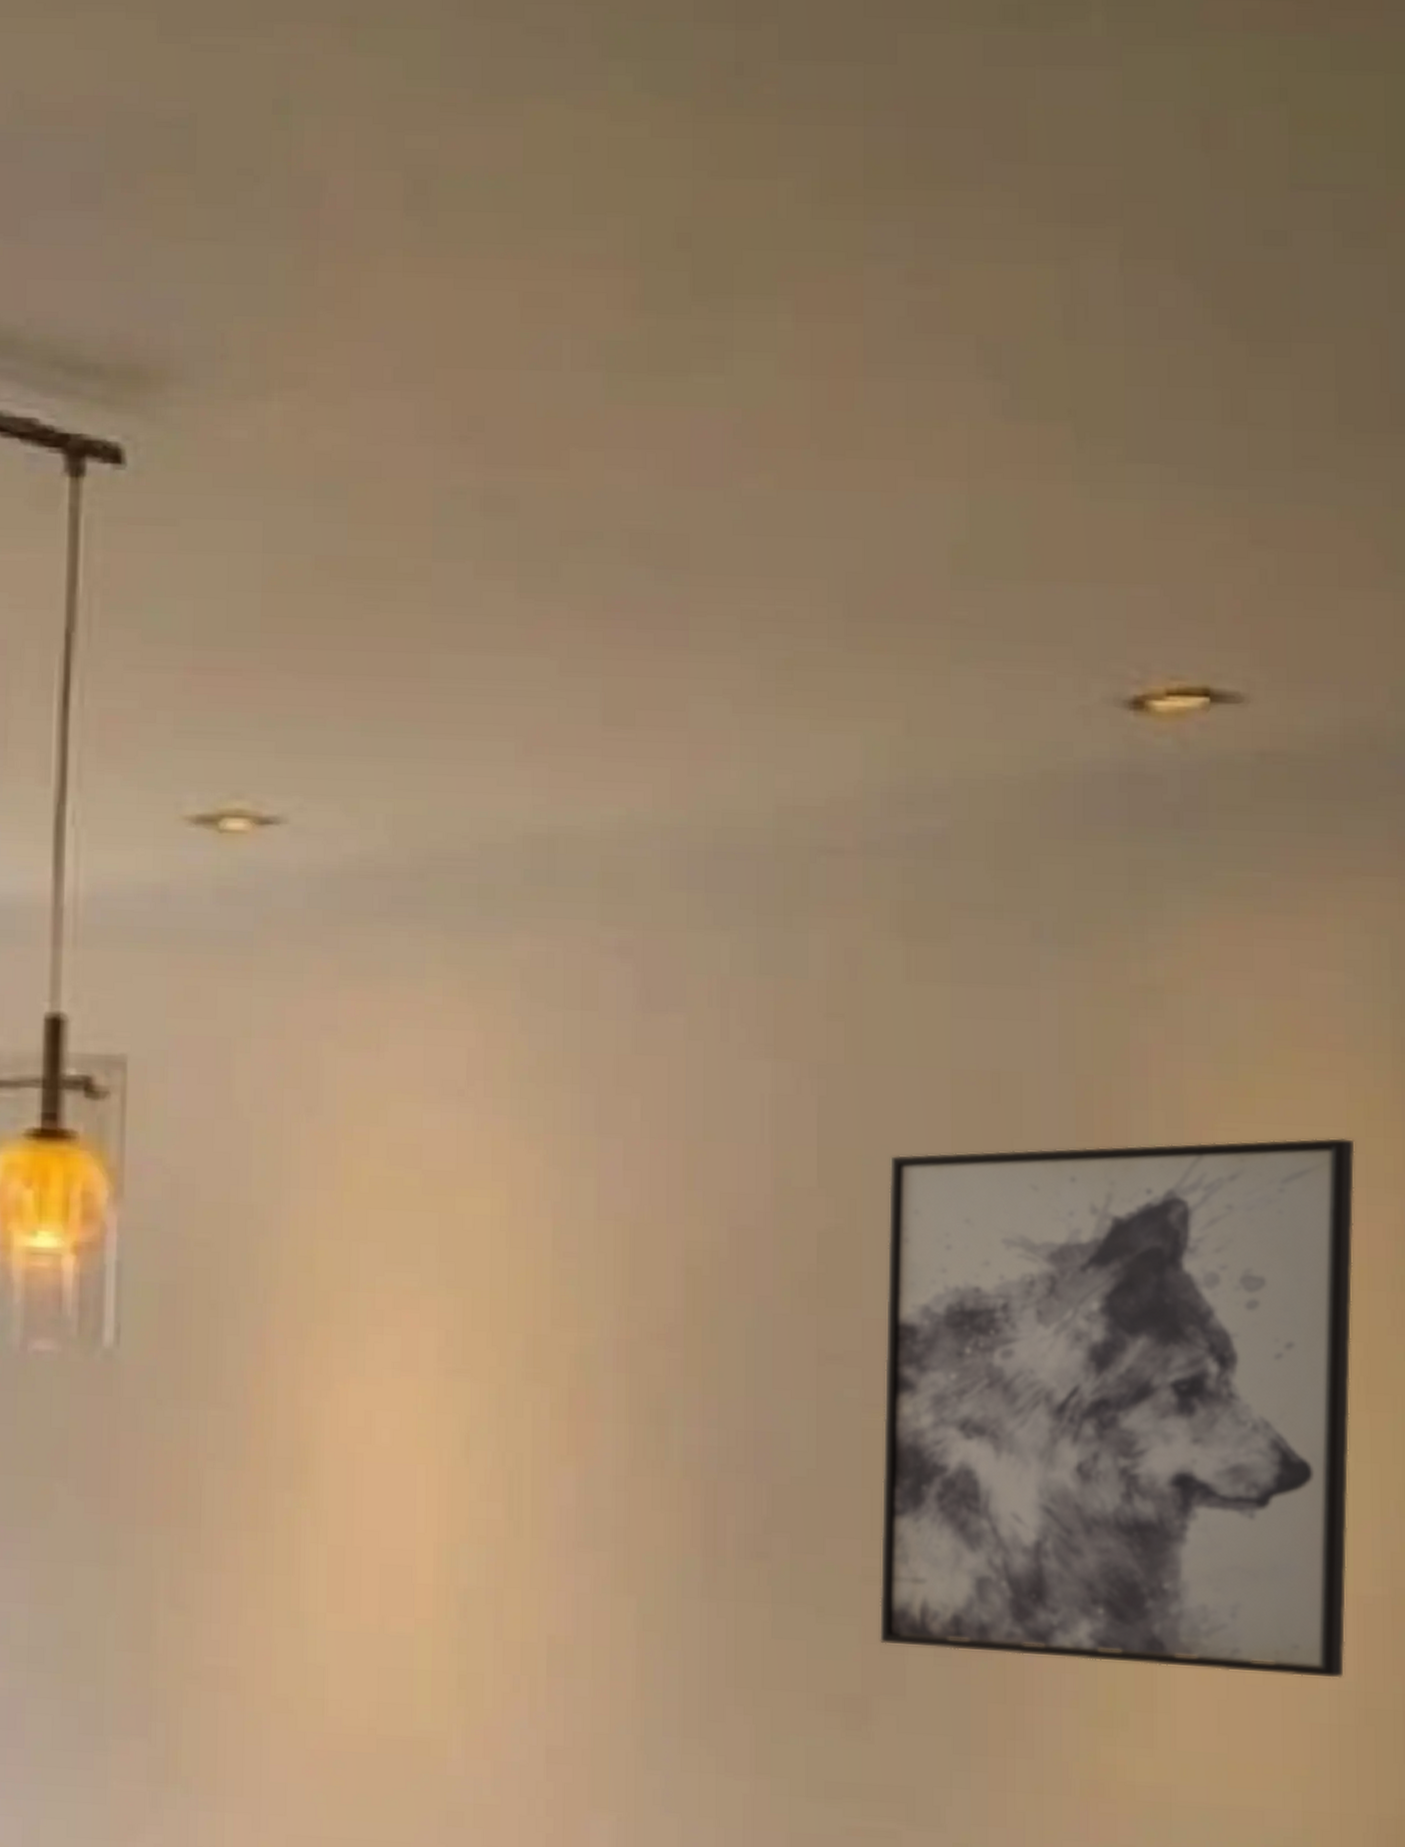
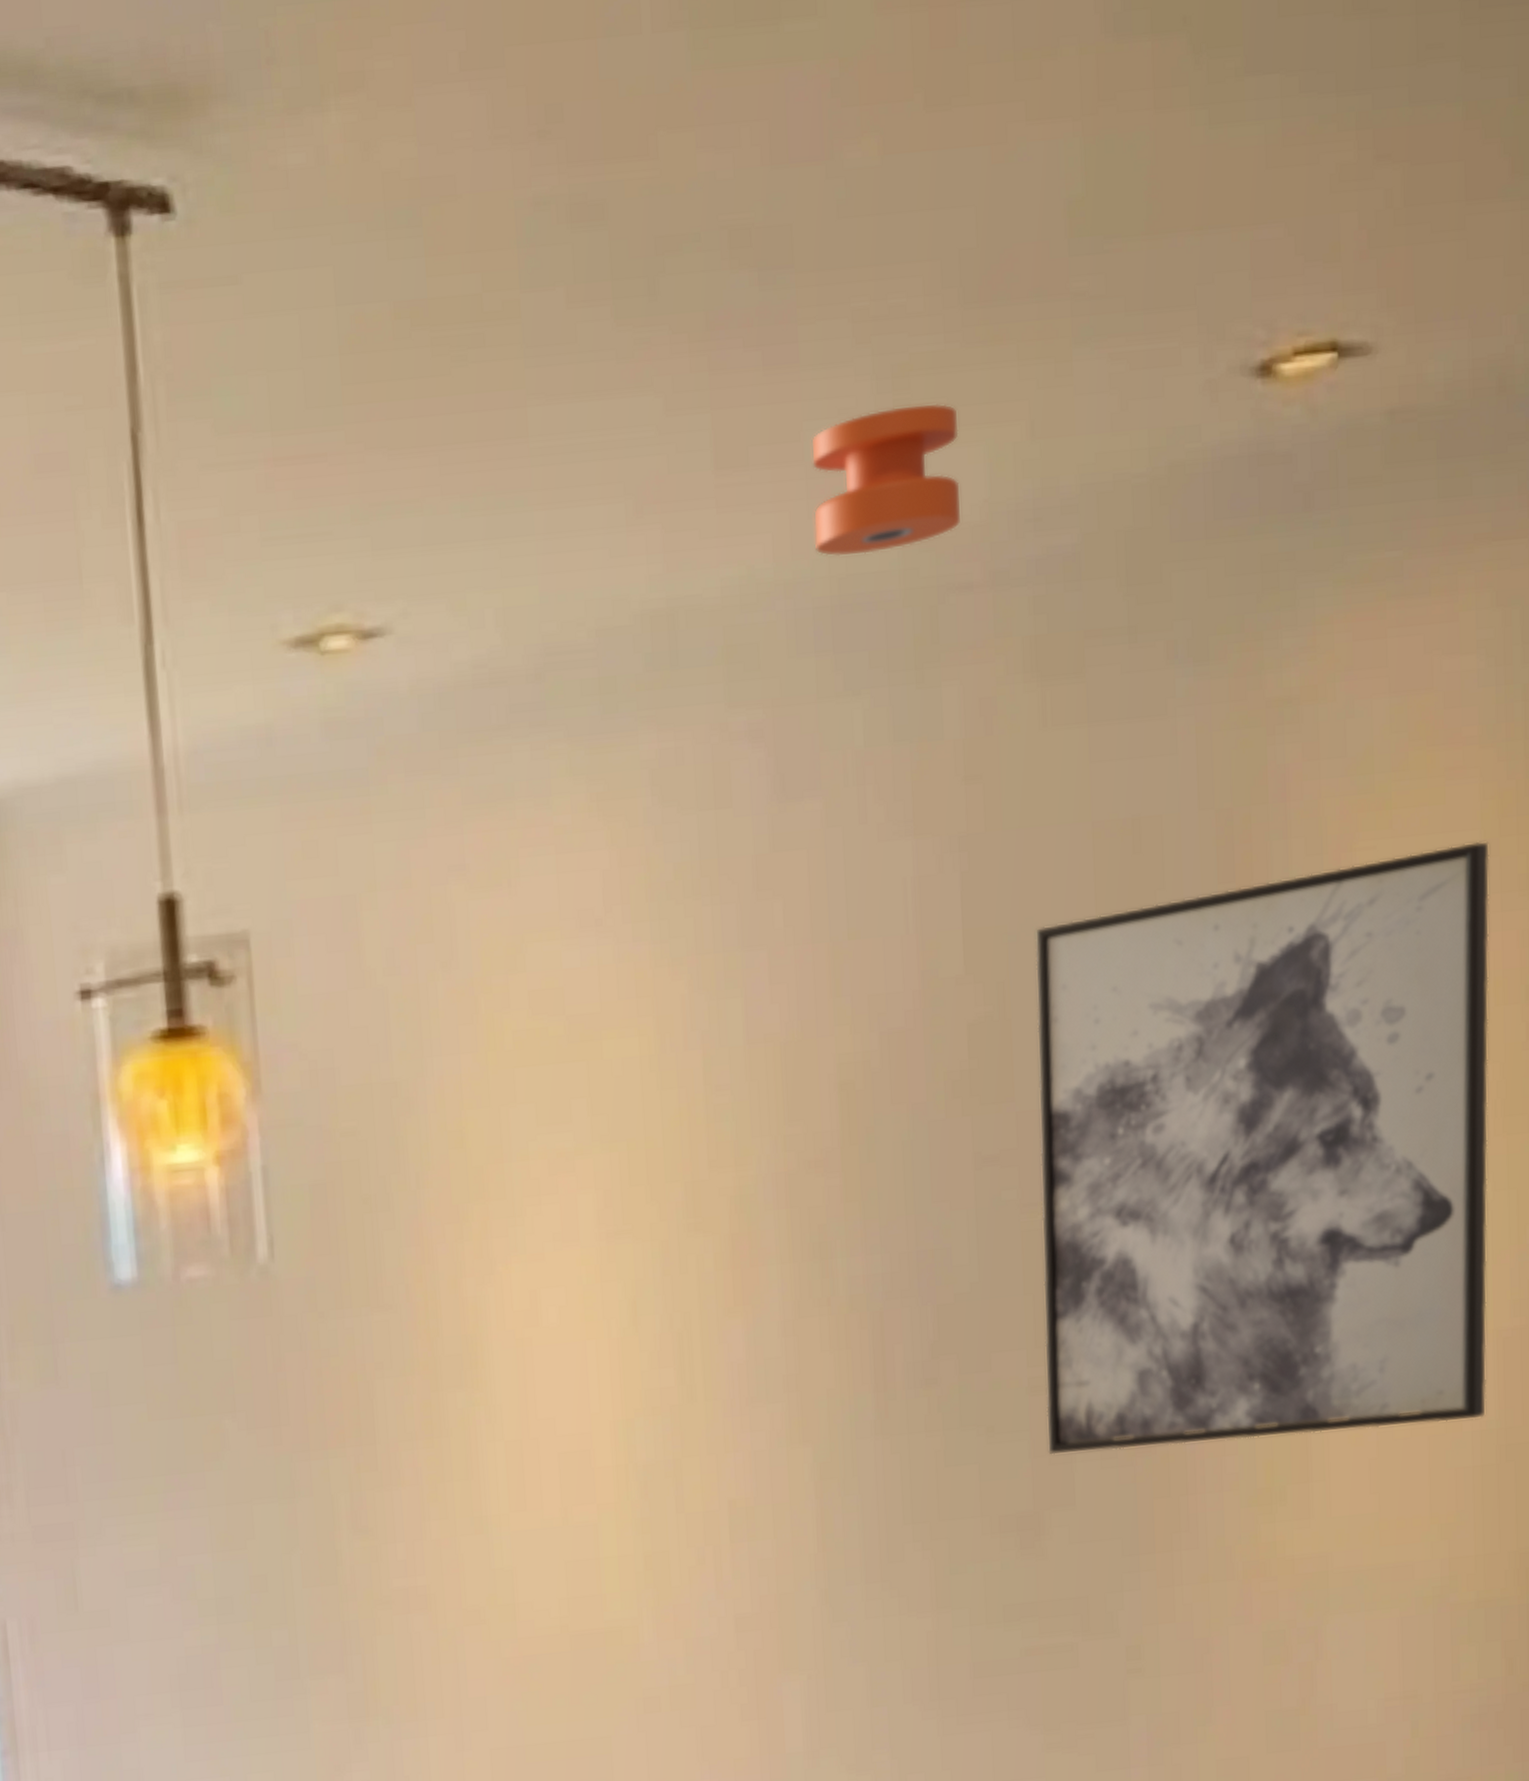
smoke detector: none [693,693,837,812] -> present [810,403,962,557]

